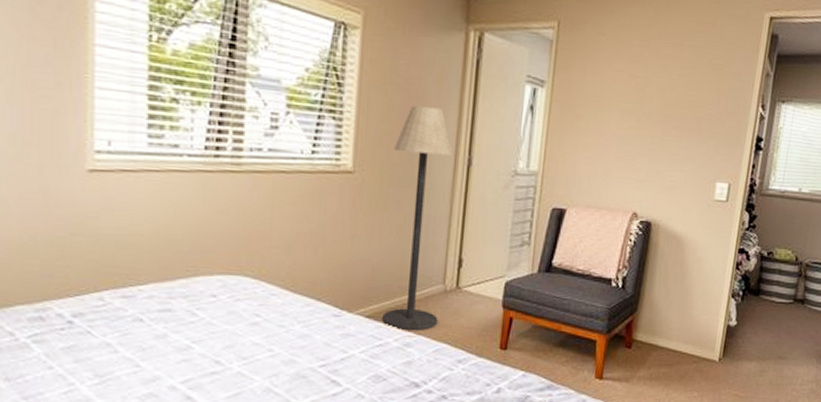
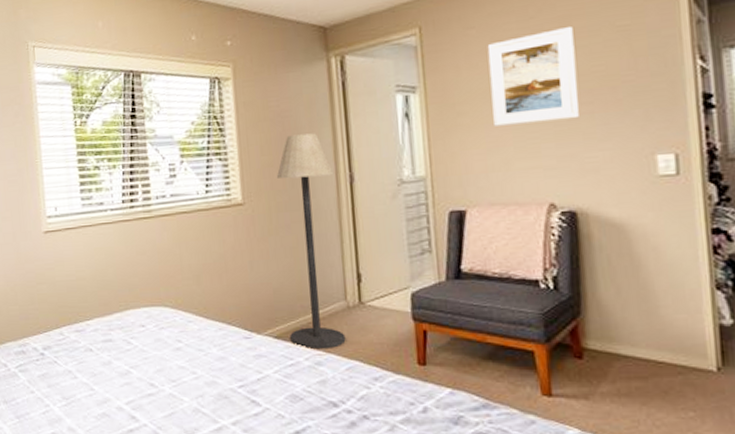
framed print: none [604,54,681,140] -> present [487,27,579,126]

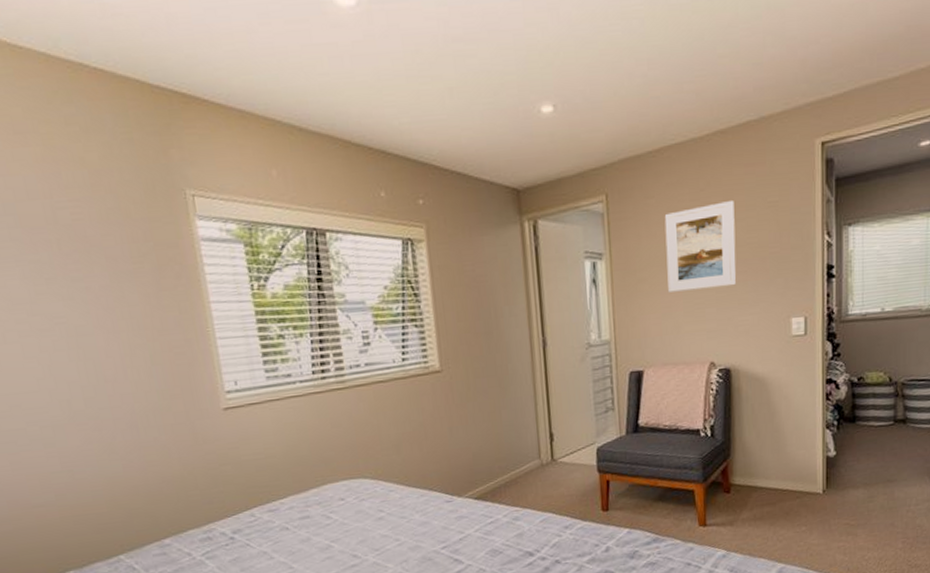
floor lamp: present [276,133,346,350] -> none [473,298,540,507]

